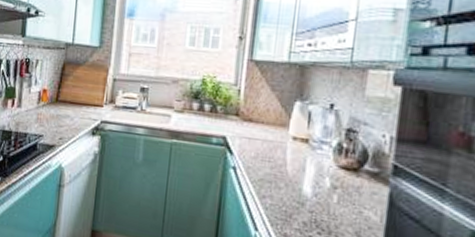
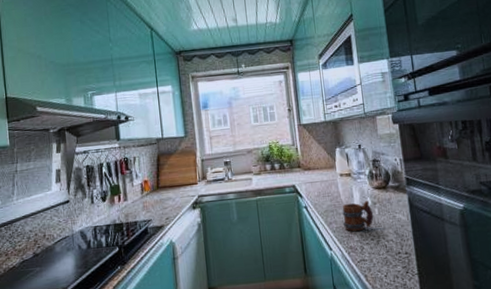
mug: none [281,177,330,218] -> present [342,201,374,231]

